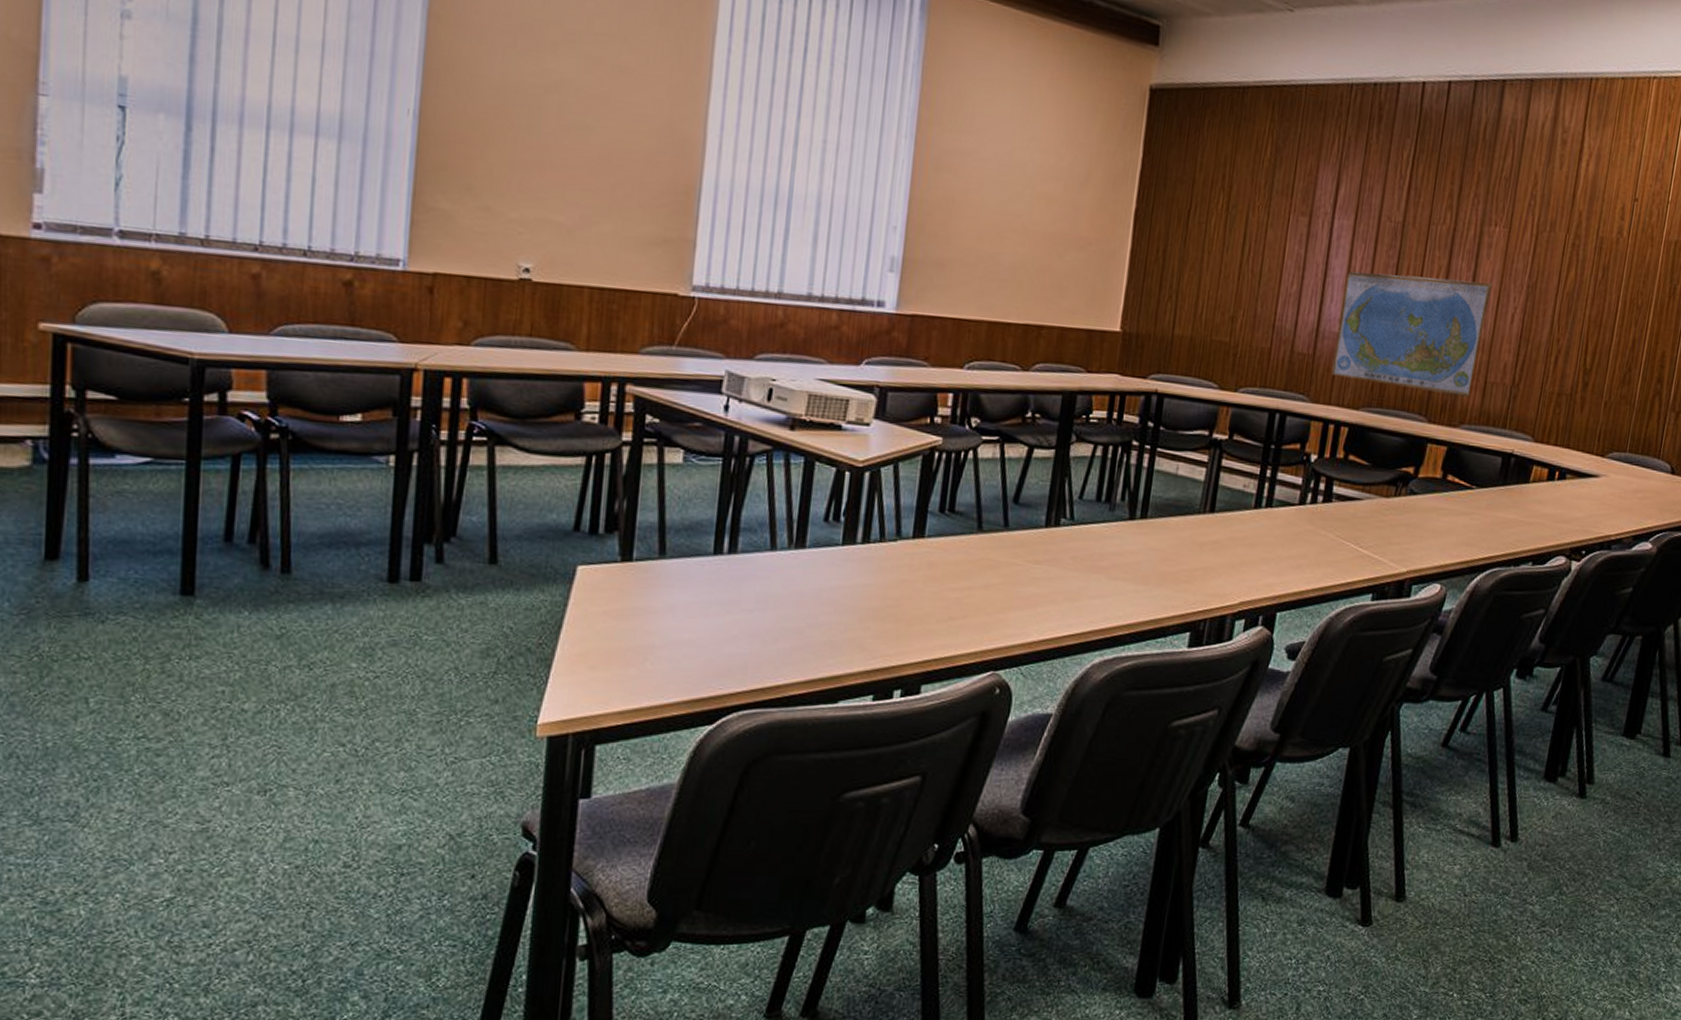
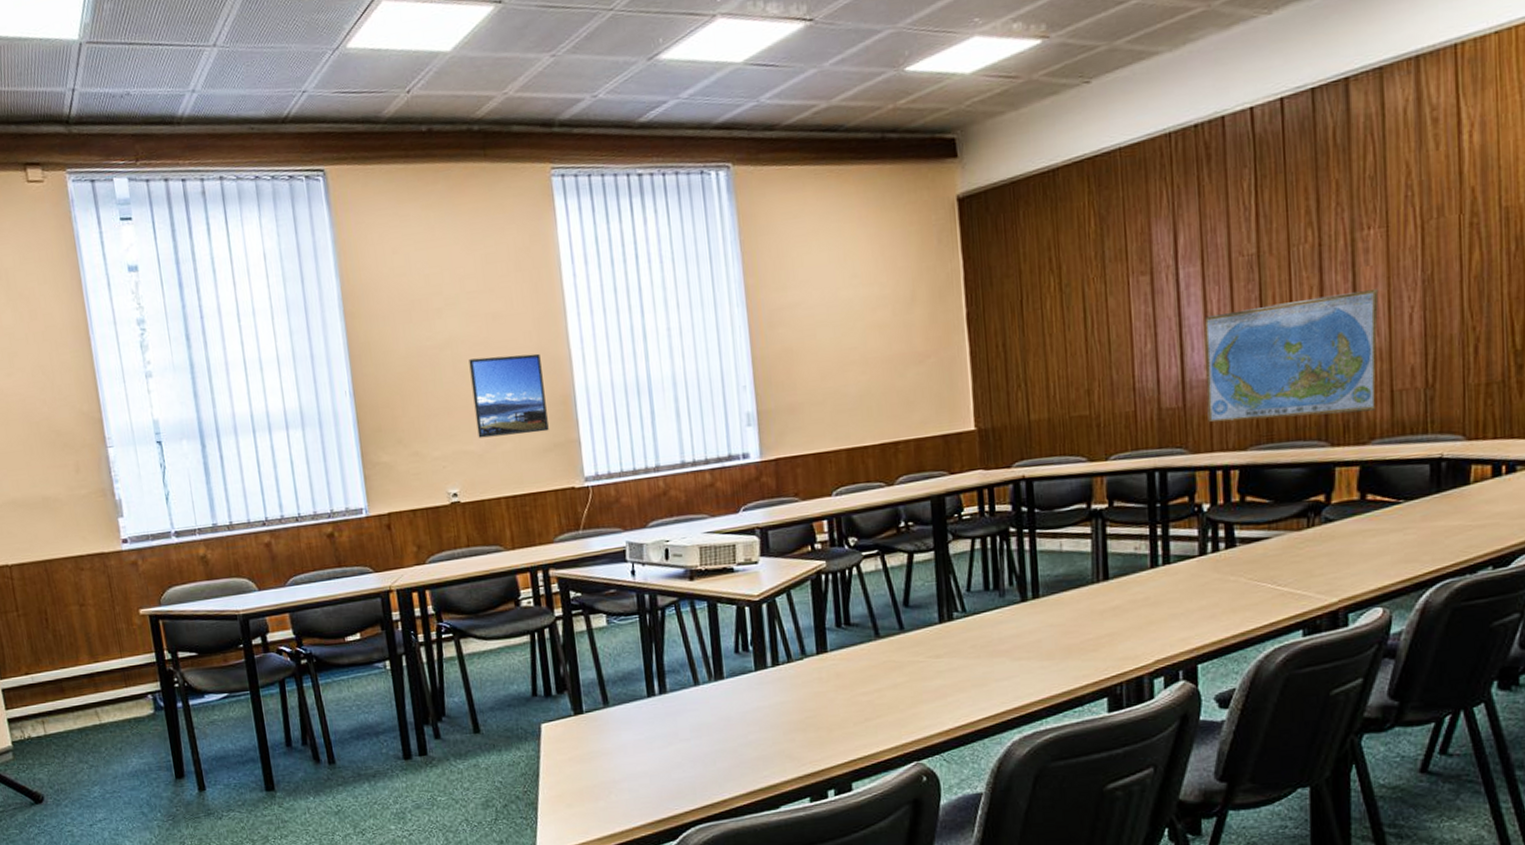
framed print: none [571,113,669,222] -> present [469,353,549,439]

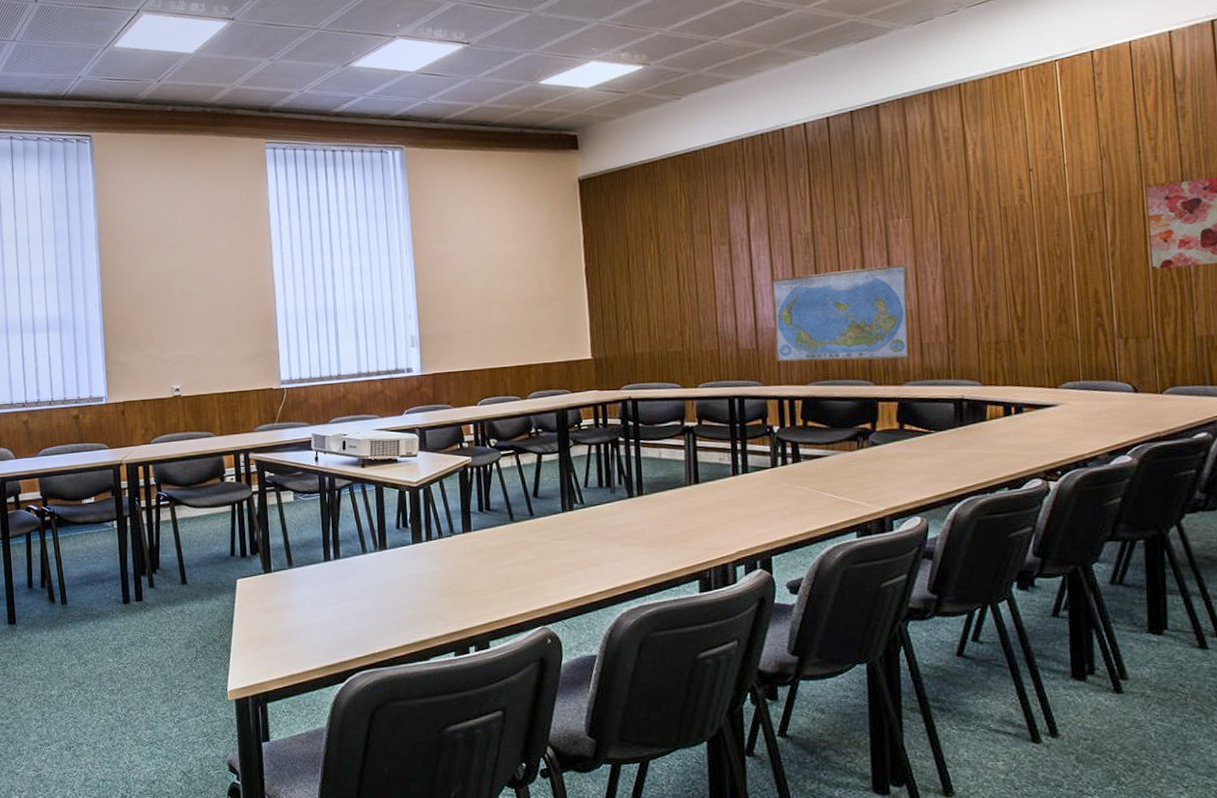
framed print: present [469,353,549,439] -> none [194,282,254,346]

